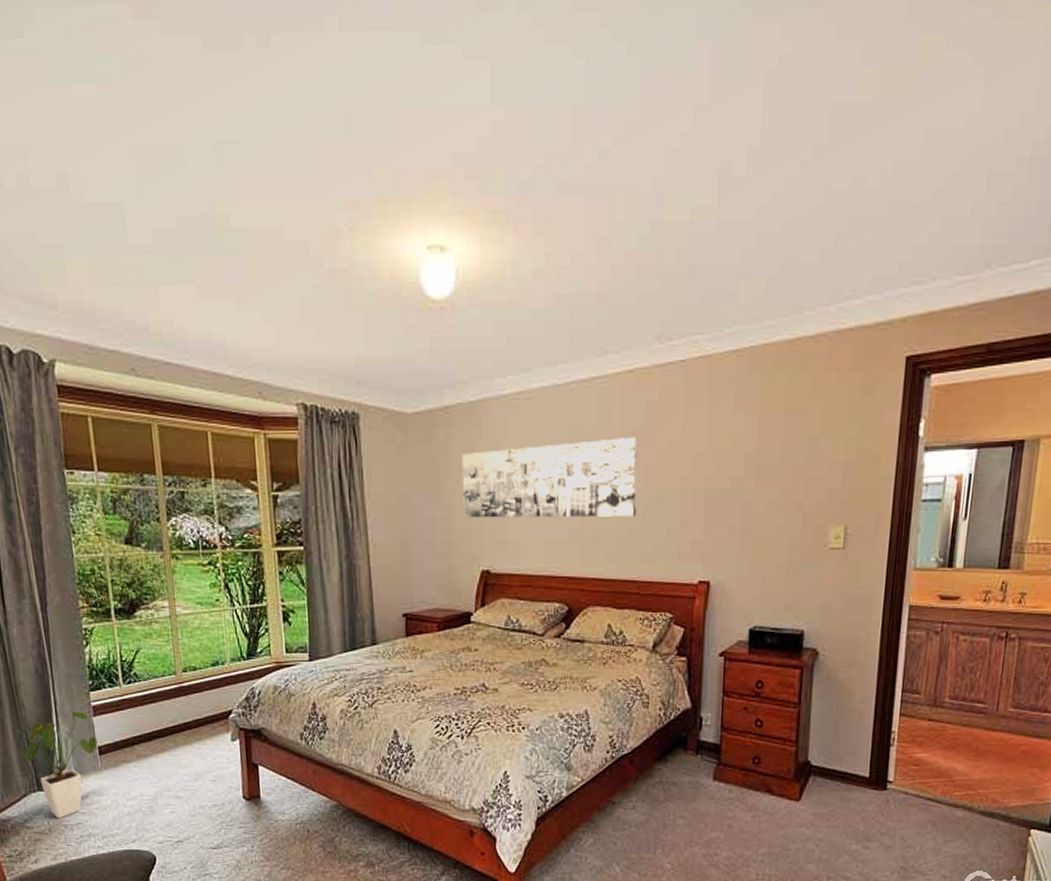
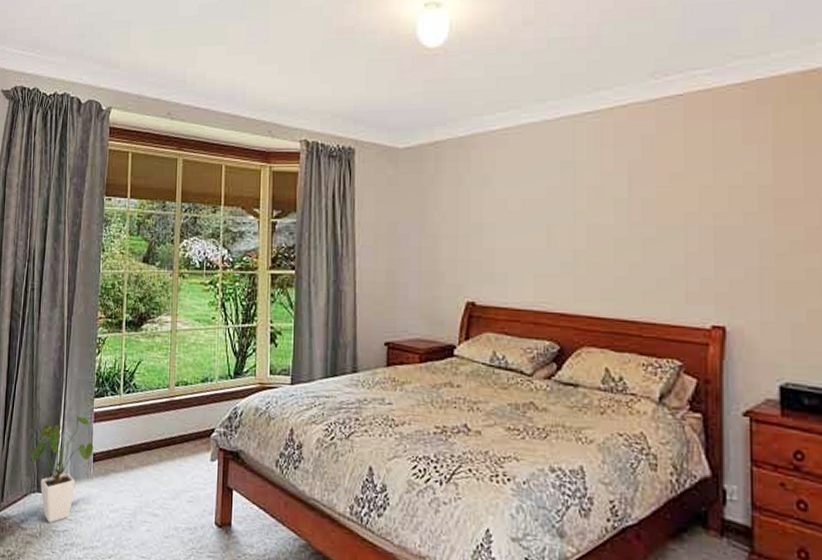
wall art: present [463,436,638,518] -> none [450,169,635,252]

